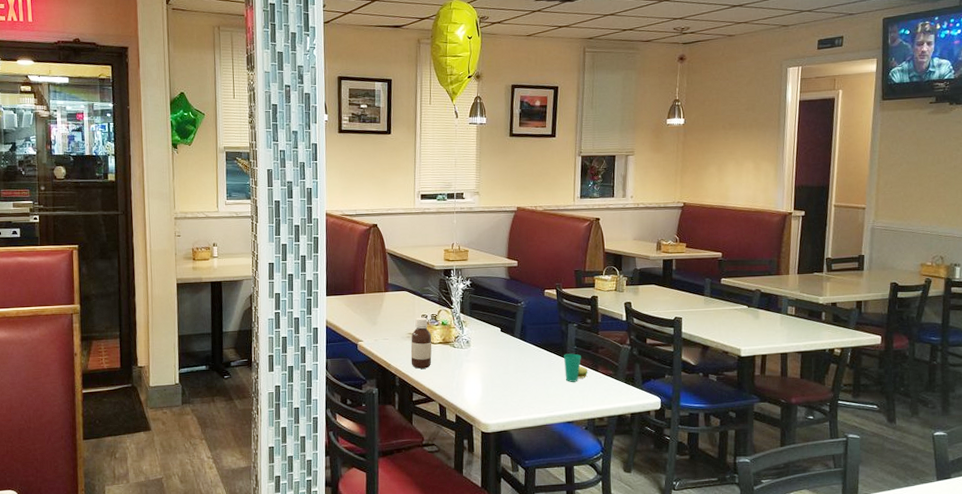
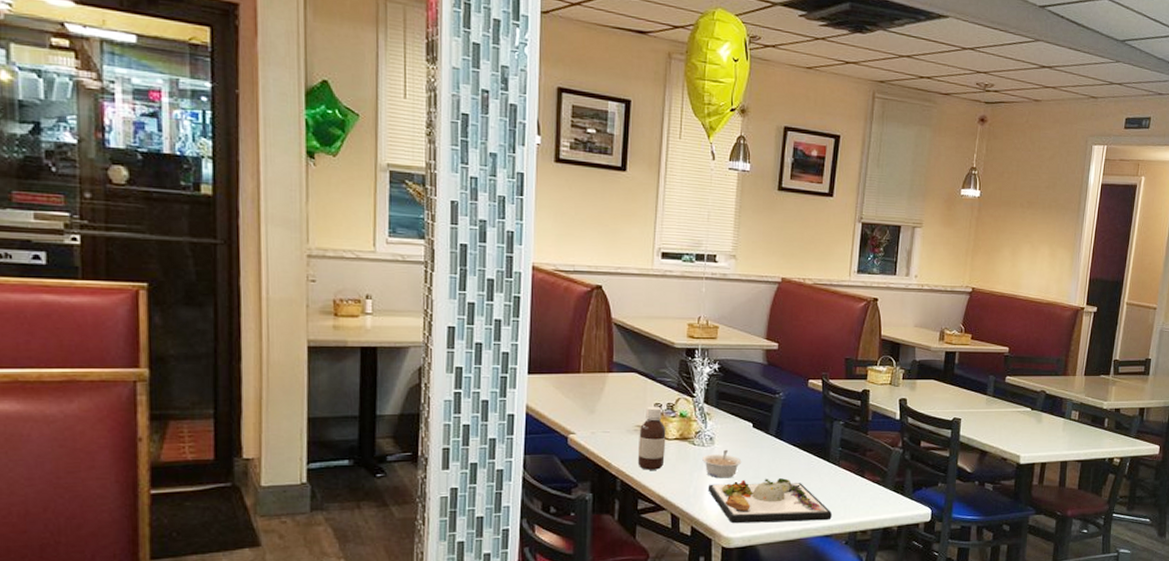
legume: none [461,350,494,375] -> present [702,449,742,479]
dinner plate: none [467,373,572,412] -> present [708,478,832,524]
cup: present [564,353,588,382] -> none [826,456,853,490]

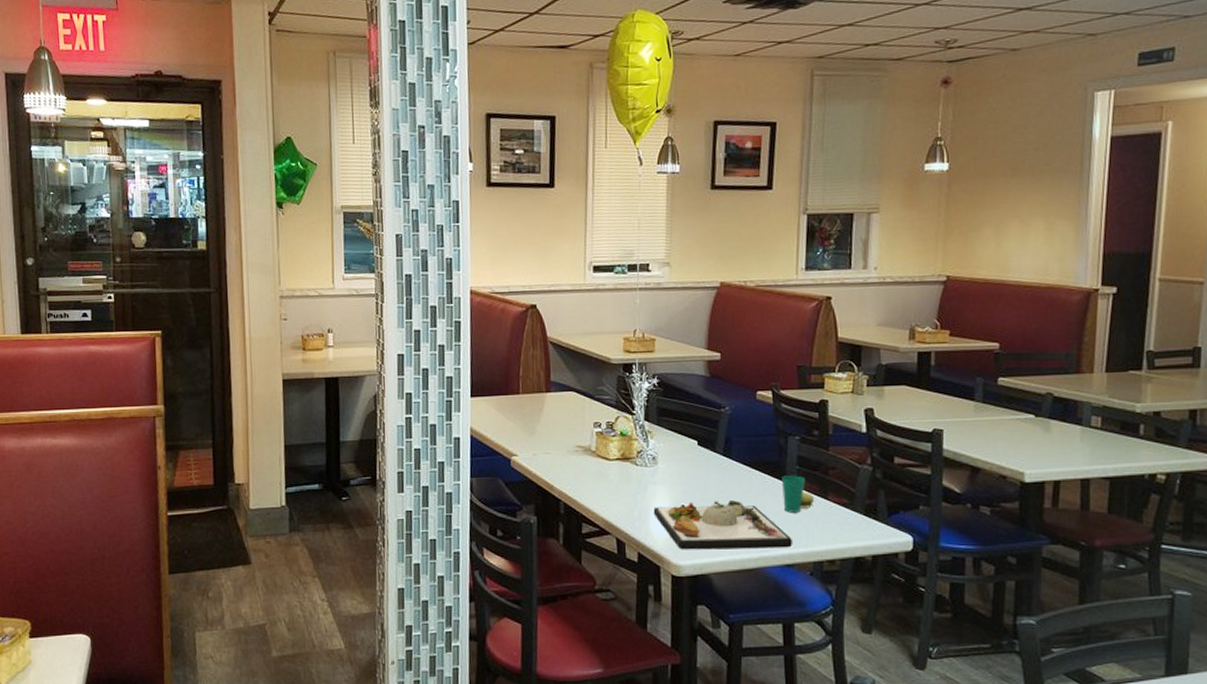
bottle: present [637,406,666,470] -> none [579,425,608,492]
legume: present [702,449,742,479] -> none [646,469,688,501]
cup: none [826,456,853,490] -> present [782,475,815,513]

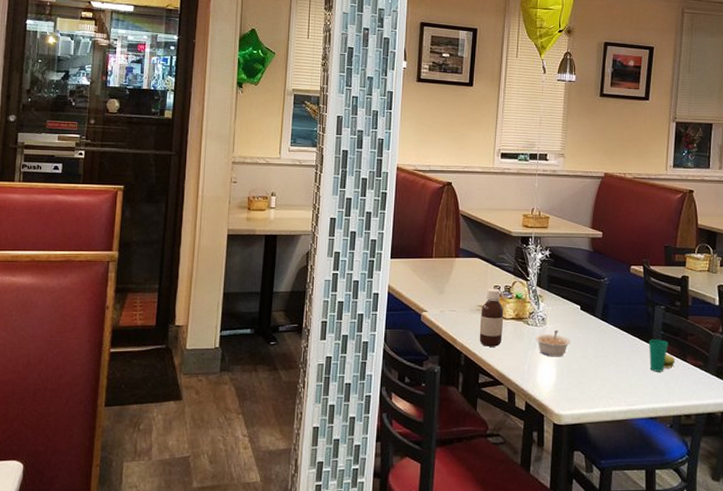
bottle: none [579,425,608,492] -> present [479,288,504,347]
legume: none [646,469,688,501] -> present [536,329,571,357]
dinner plate: present [653,500,792,550] -> none [540,359,656,403]

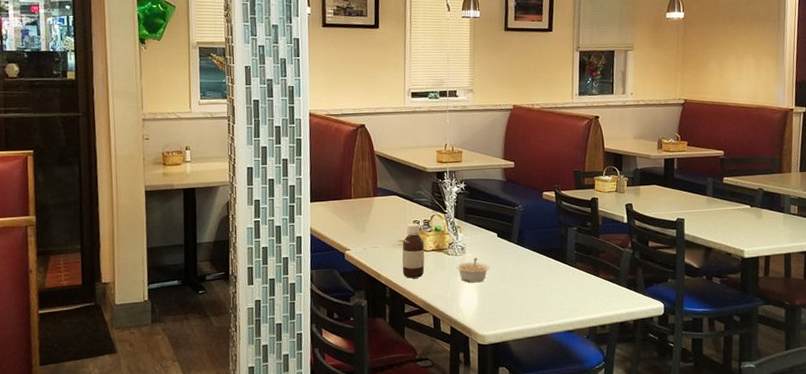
cup: present [649,339,676,372] -> none [564,258,589,289]

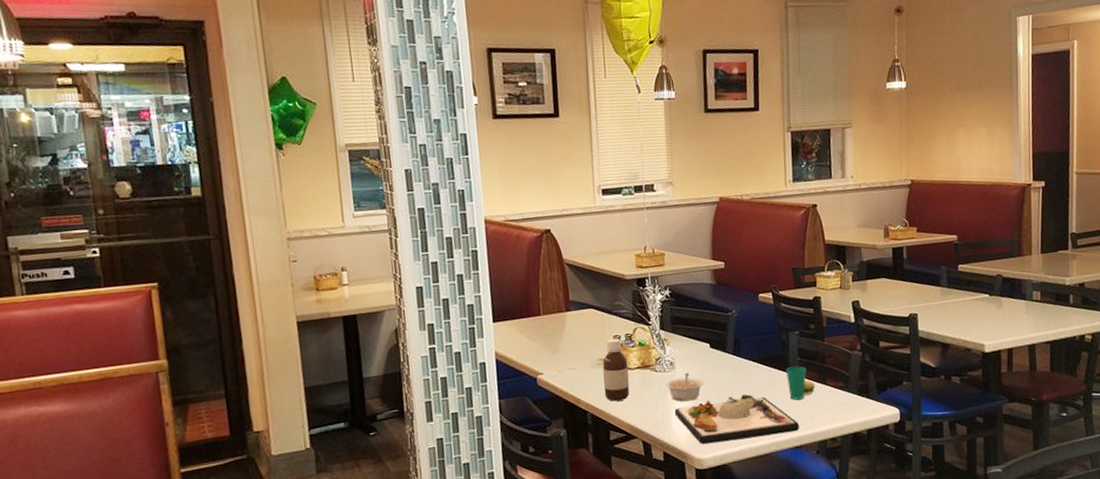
dinner plate: none [462,280,573,323] -> present [674,394,799,444]
cup: none [564,258,589,289] -> present [786,366,816,401]

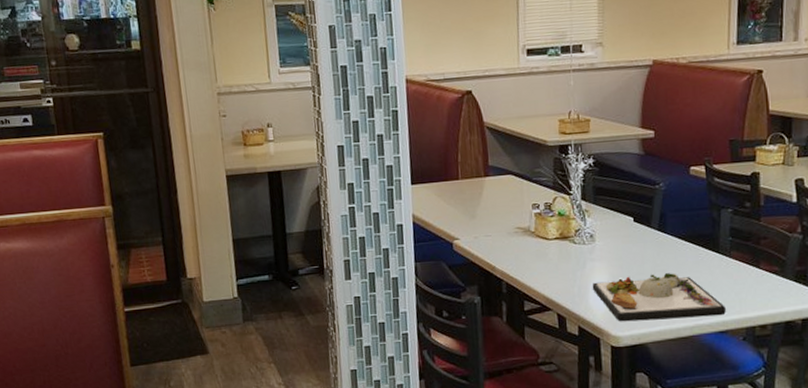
bottle: present [602,338,630,402] -> none [519,206,547,271]
legume: present [665,372,704,402] -> none [584,246,625,277]
cup: present [786,366,816,401] -> none [715,246,747,283]

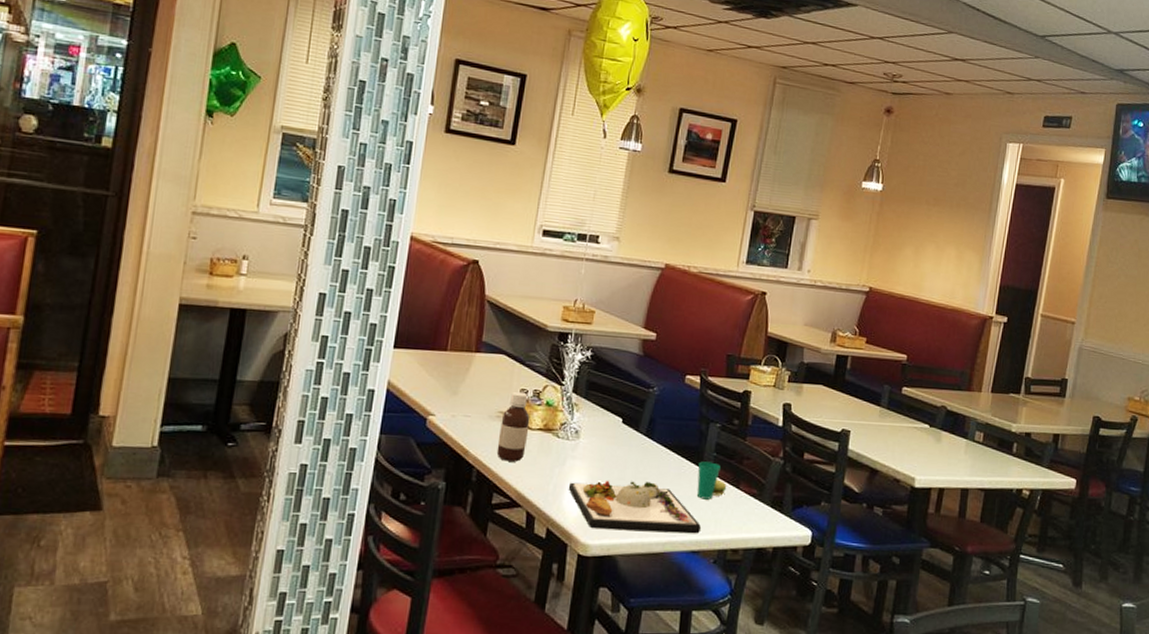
bottle: none [519,206,547,271] -> present [496,391,530,462]
cup: none [715,246,747,283] -> present [696,461,727,500]

